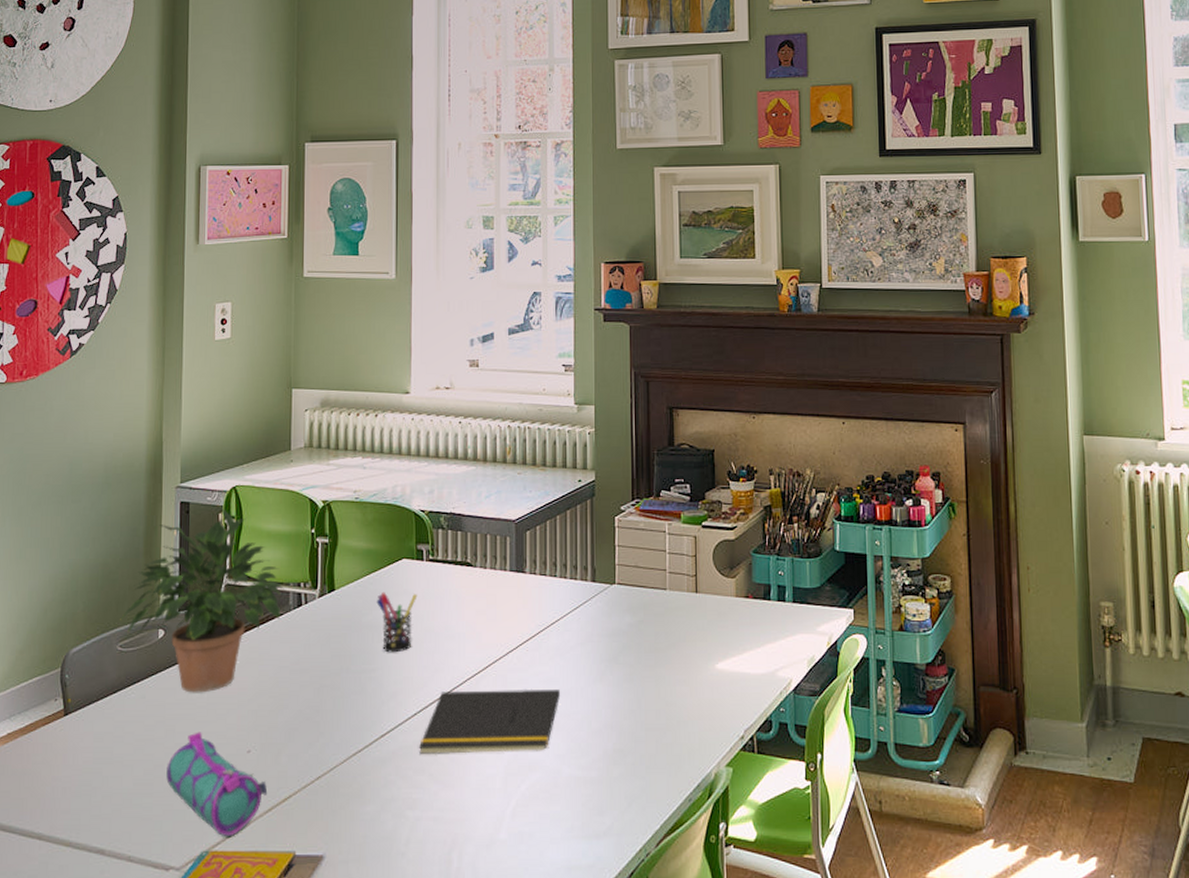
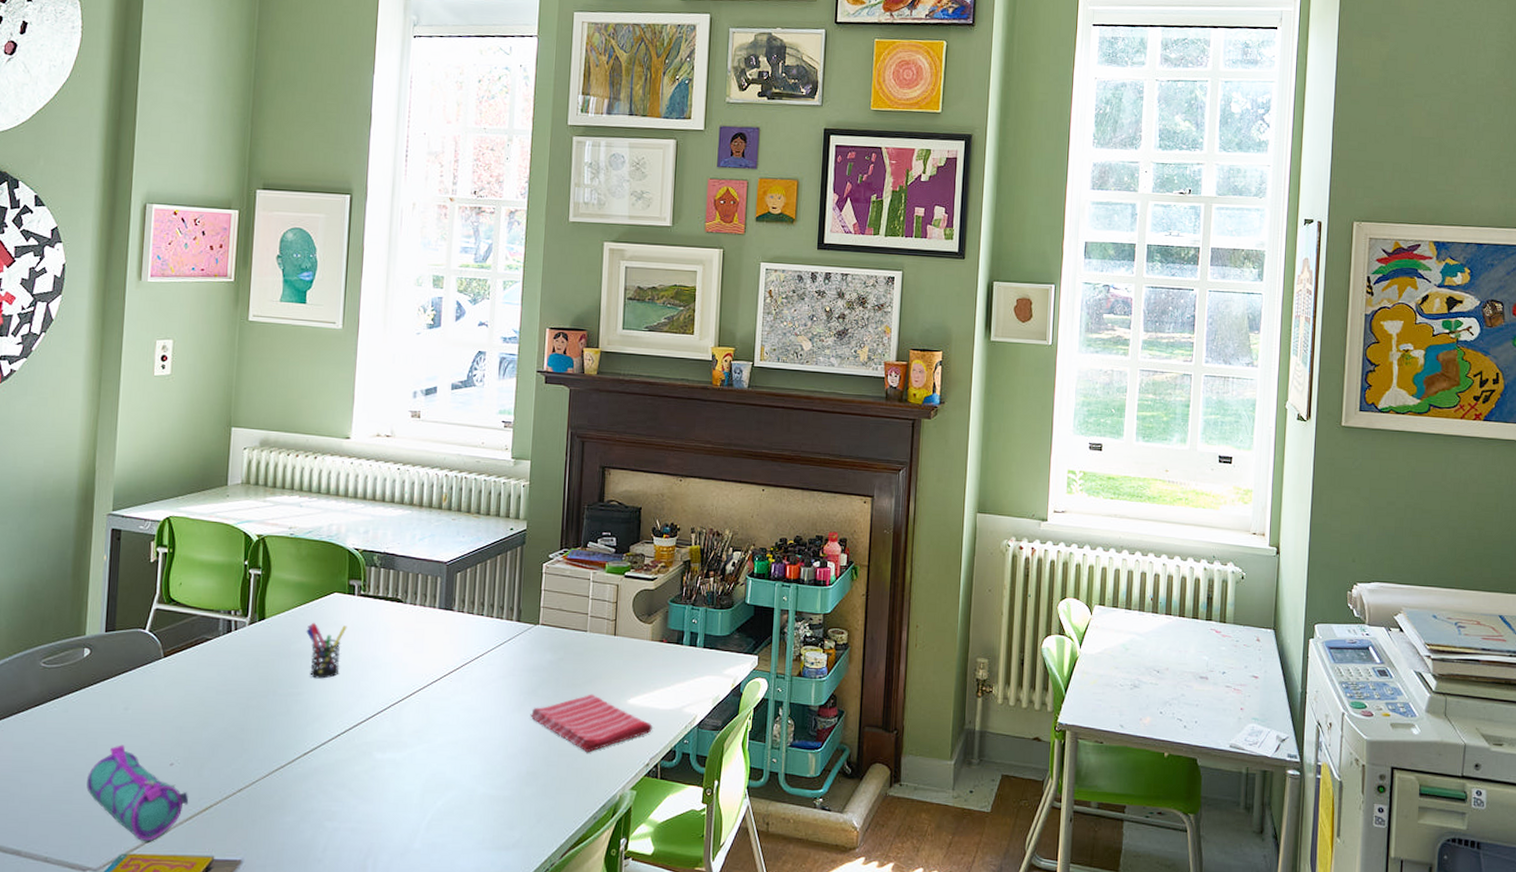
potted plant: present [120,504,284,693] -> none [44,533,215,709]
notepad: present [419,688,561,755] -> none [341,714,481,773]
dish towel: none [612,659,744,726] -> present [530,694,652,753]

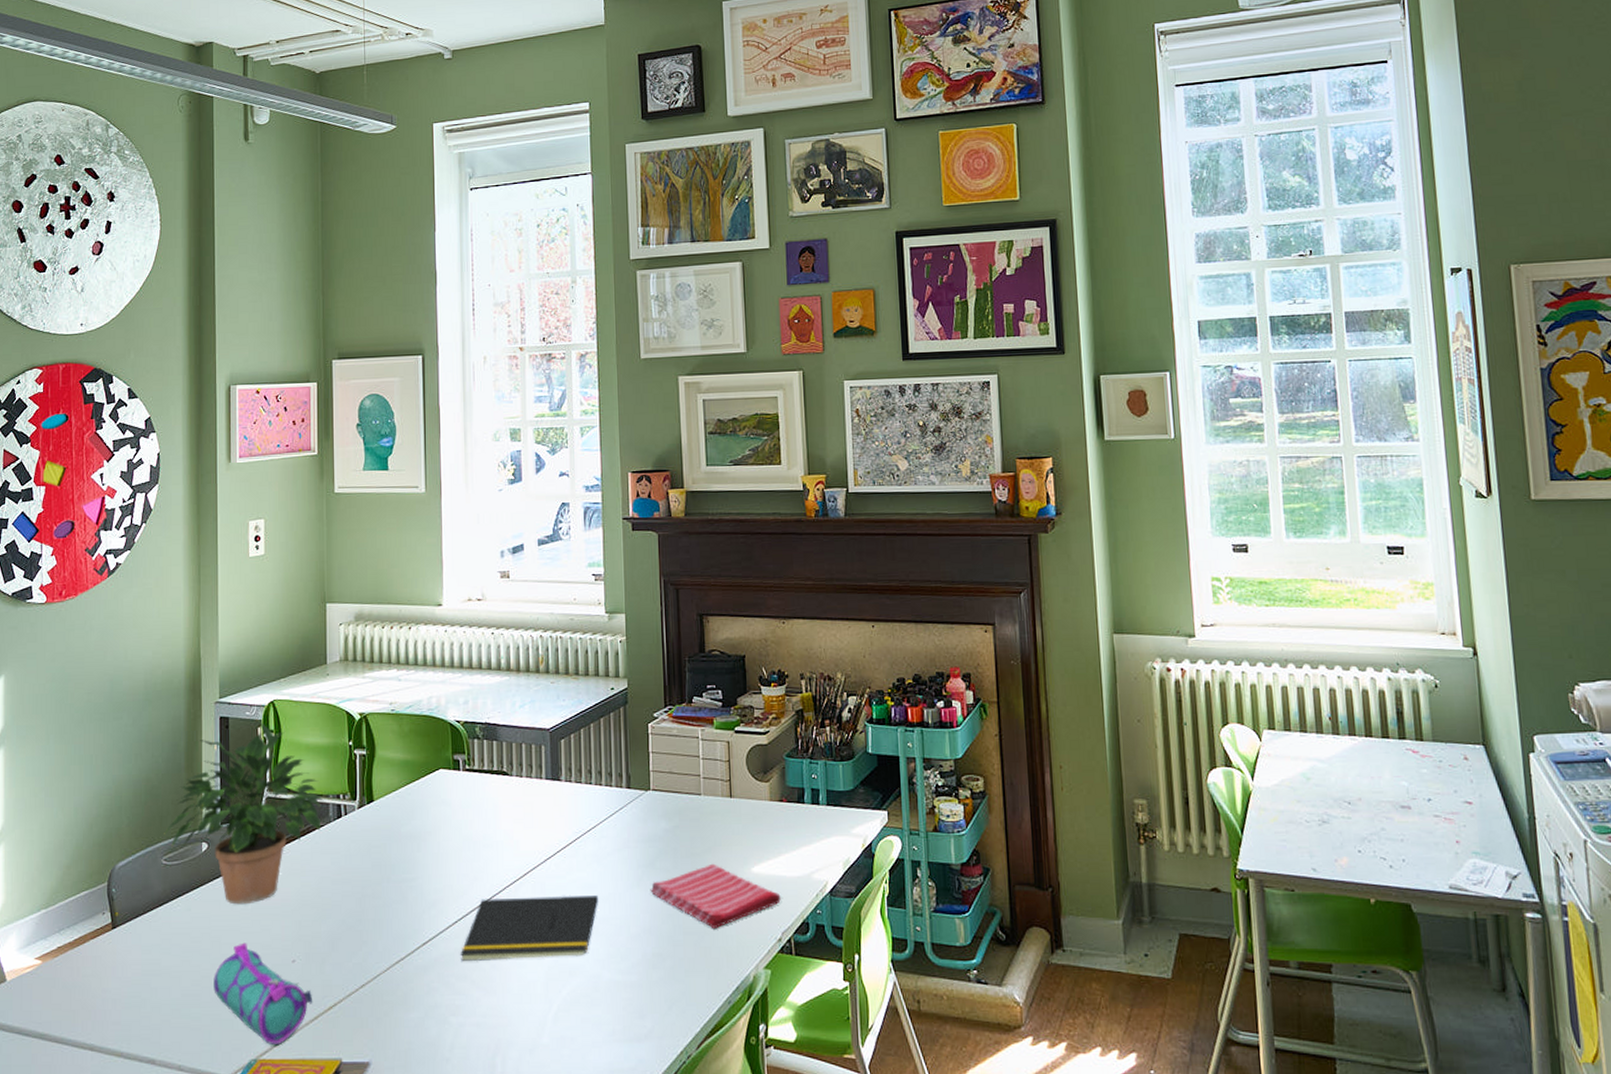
potted plant: none [44,533,215,709] -> present [164,718,324,905]
pen holder: present [306,622,347,679] -> none [415,802,455,862]
notepad: none [341,714,481,773] -> present [461,895,599,962]

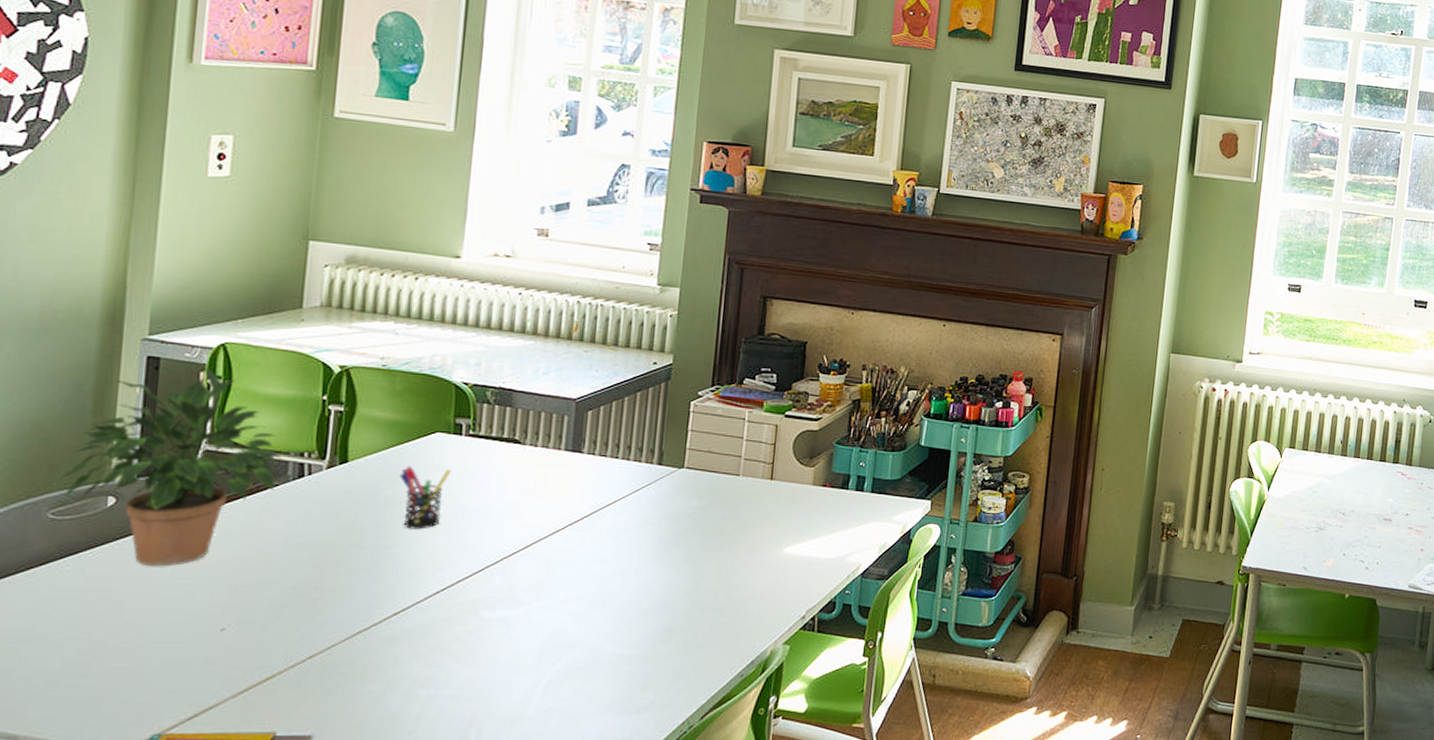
pencil case: present [213,942,313,1046] -> none [109,608,245,719]
pen holder: none [415,802,455,862] -> present [400,465,452,530]
notepad: present [461,895,599,962] -> none [439,568,611,634]
dish towel: present [650,863,781,929] -> none [670,543,811,606]

